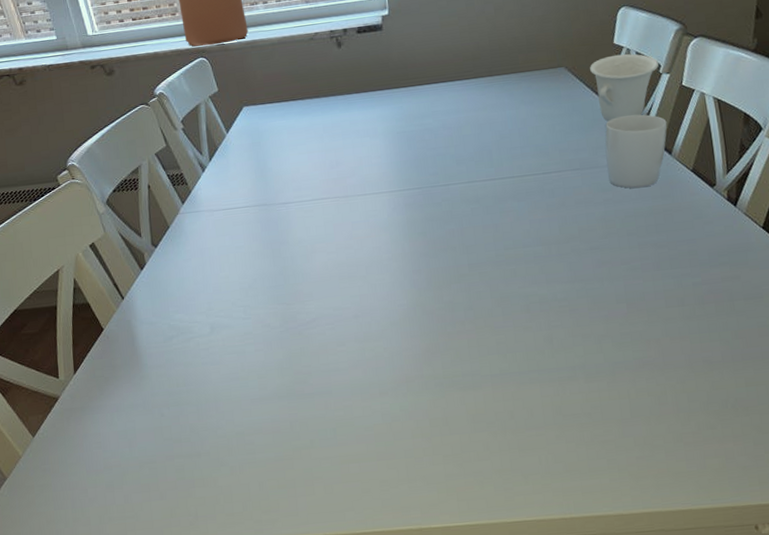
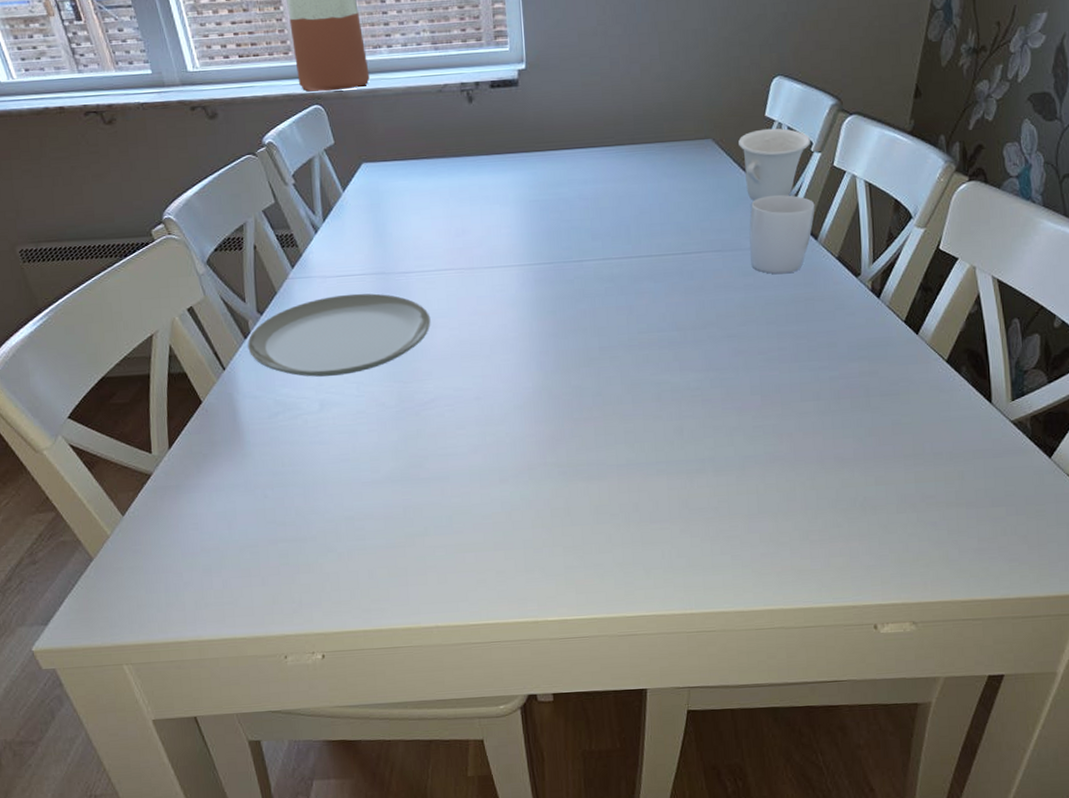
plate: none [144,223,310,303] -> present [247,293,431,377]

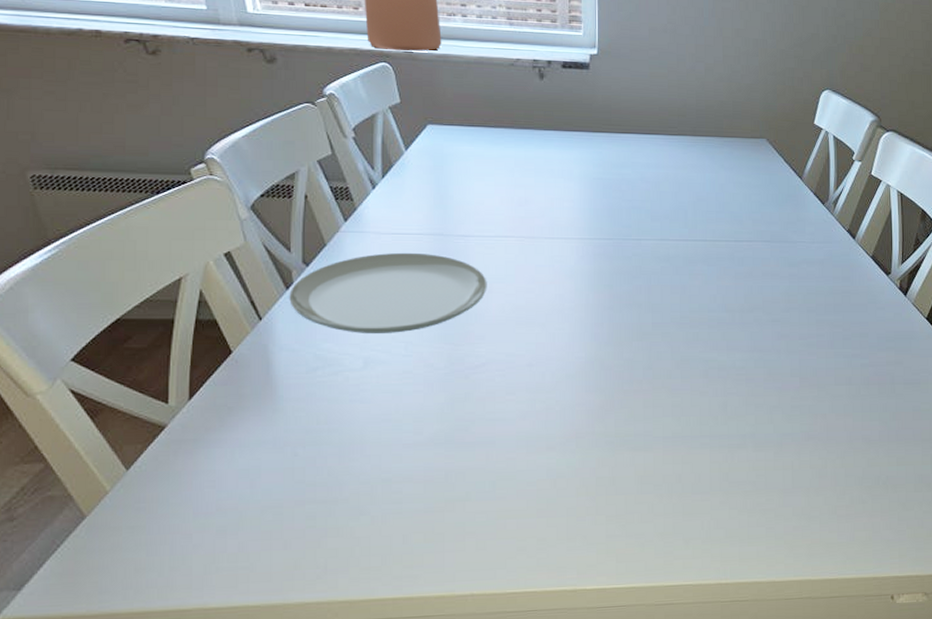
cup: present [738,128,810,201] -> none [790,135,852,199]
mug: present [749,195,815,275] -> none [795,196,854,268]

